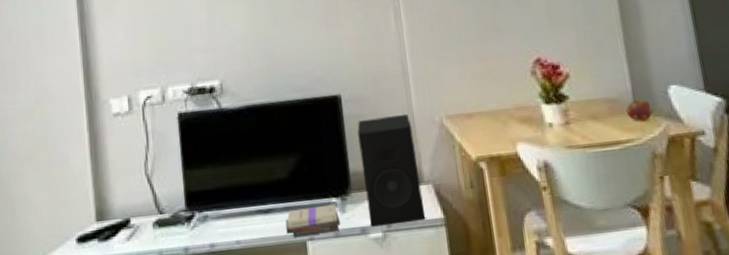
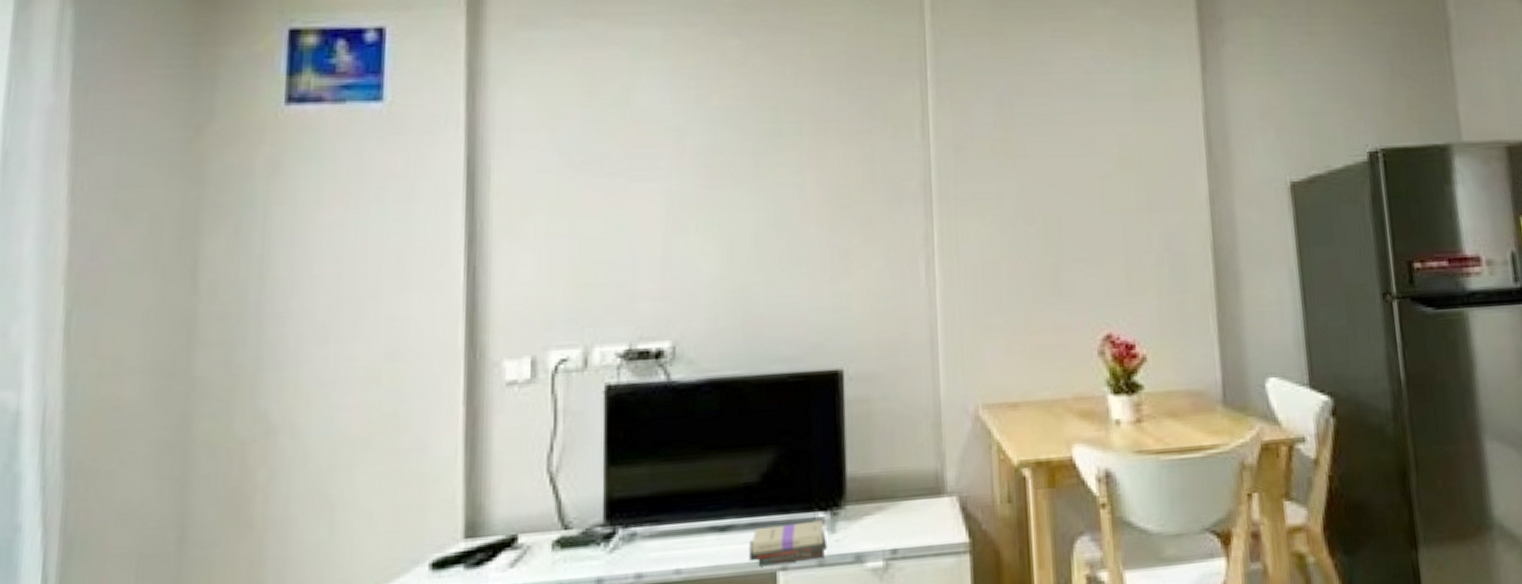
speaker: present [357,113,425,227] -> none [861,399,943,553]
fruit: present [626,99,653,122] -> none [1213,393,1246,423]

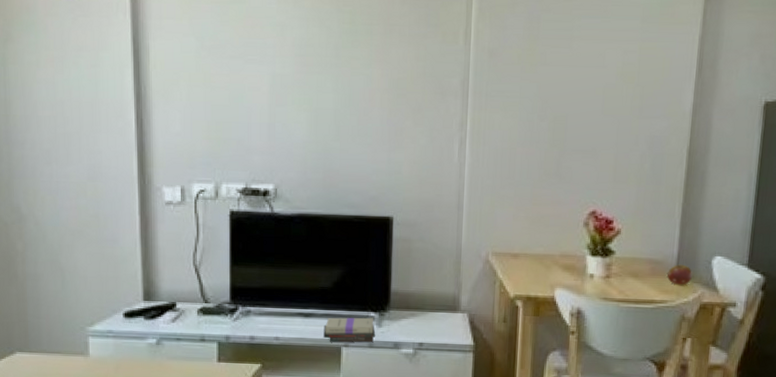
fruit: none [1213,393,1246,423] -> present [667,264,693,286]

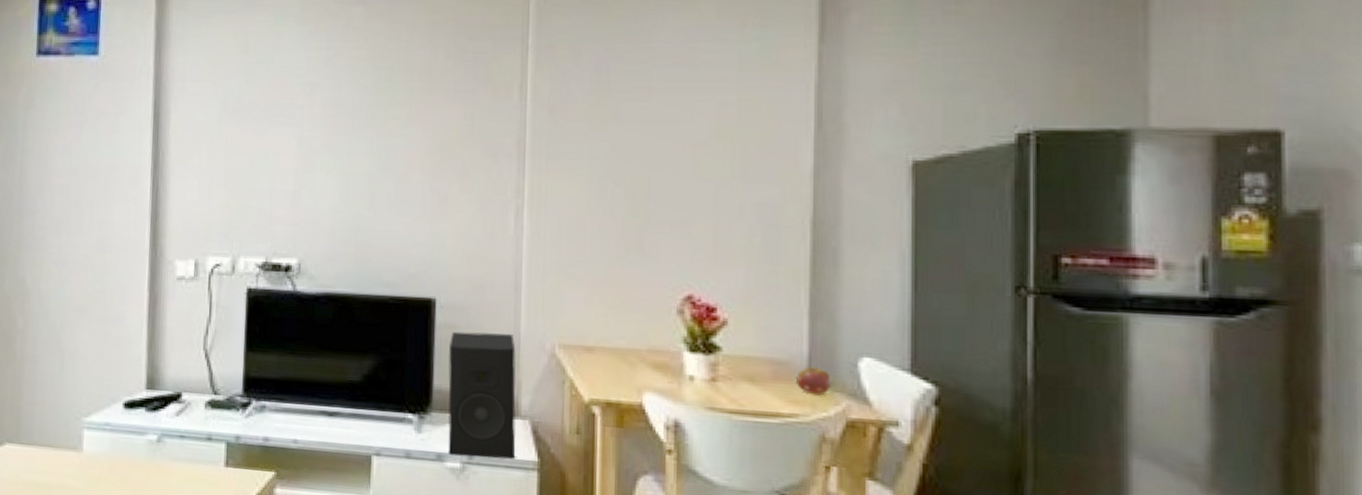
books: present [323,317,376,343] -> none [350,418,414,451]
speaker: none [403,244,458,344] -> present [448,331,516,459]

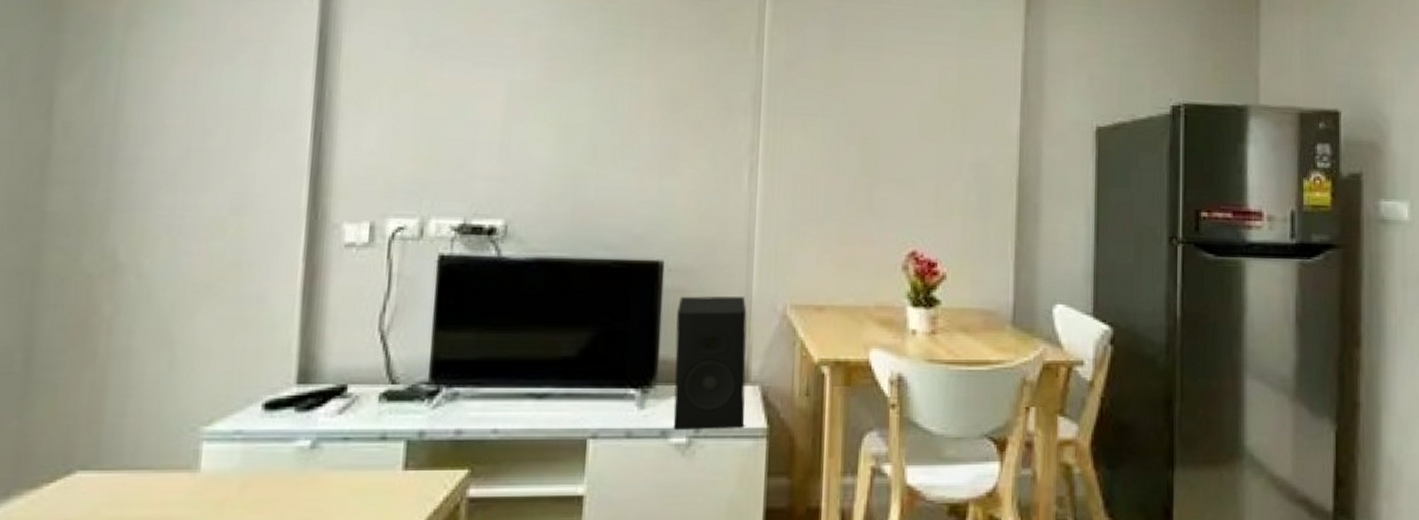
fruit: present [796,366,833,396] -> none [1003,315,1033,342]

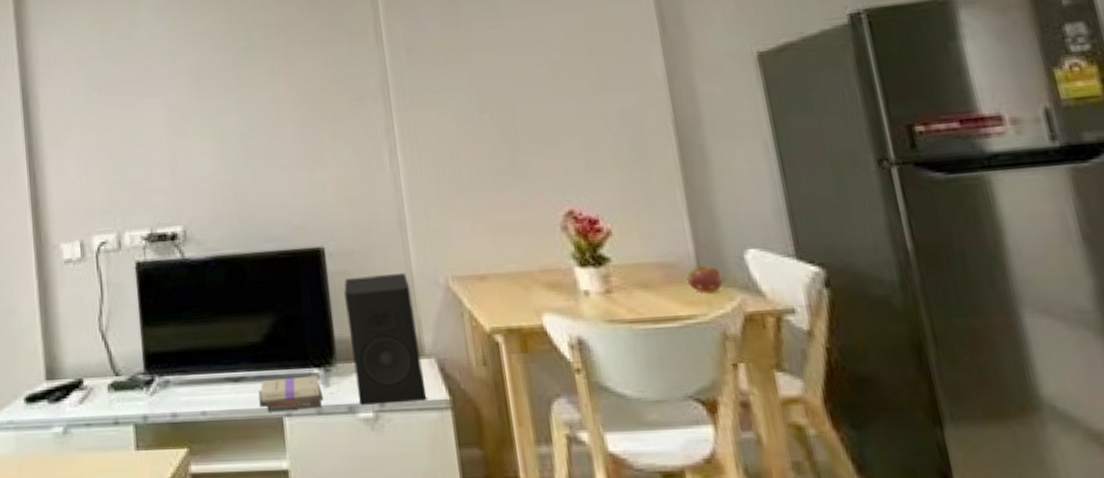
books: none [562,396,636,433] -> present [258,375,324,412]
fruit: none [1003,315,1033,342] -> present [687,265,724,294]

